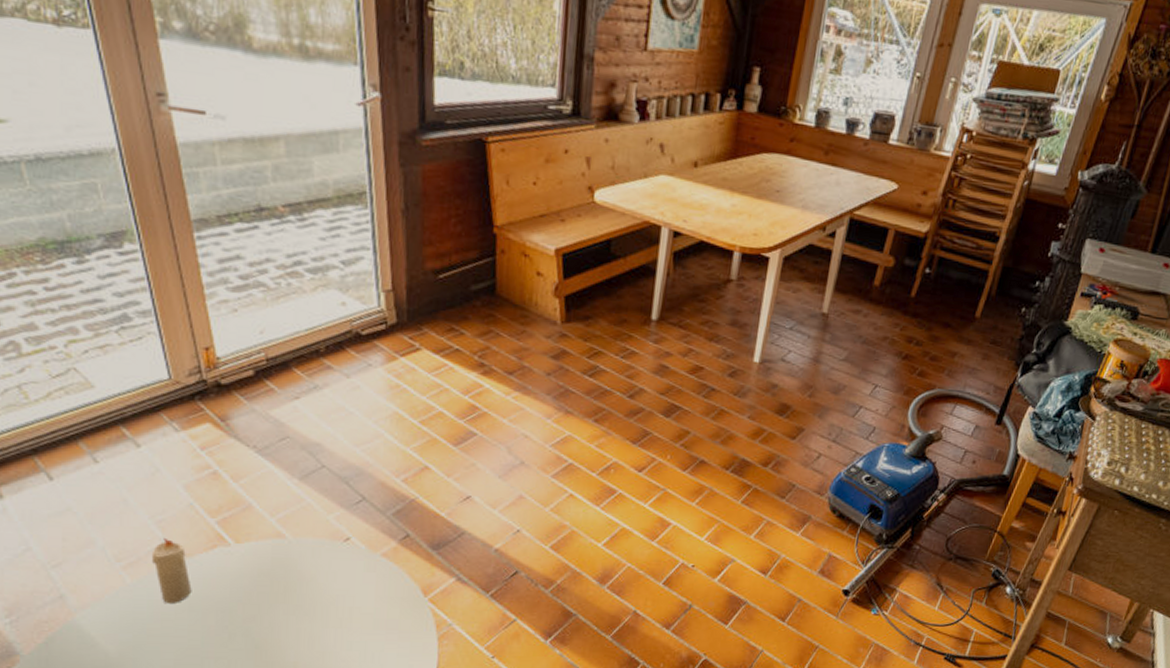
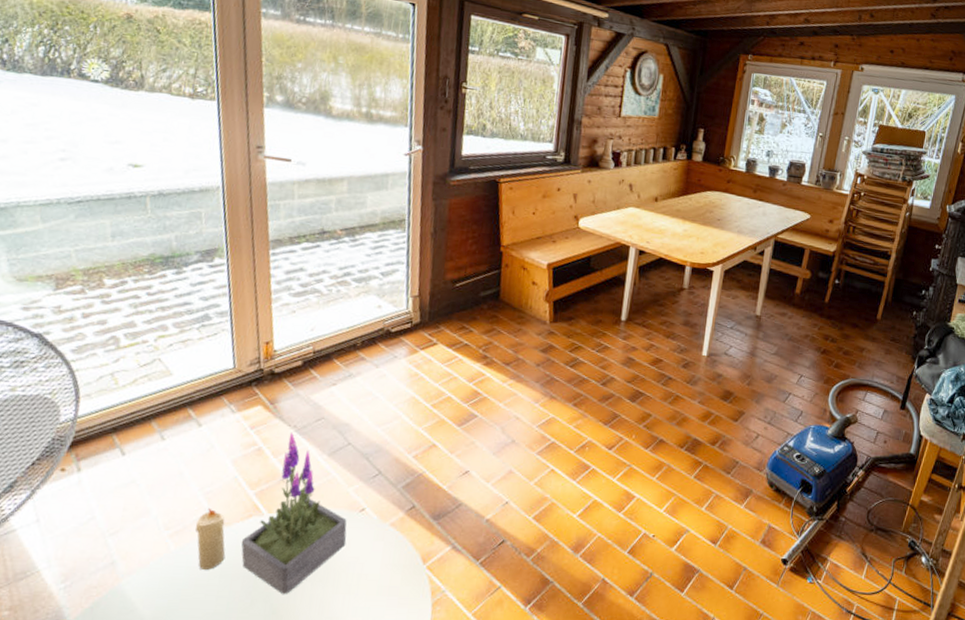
potted plant: none [208,453,332,629] -> present [241,432,347,595]

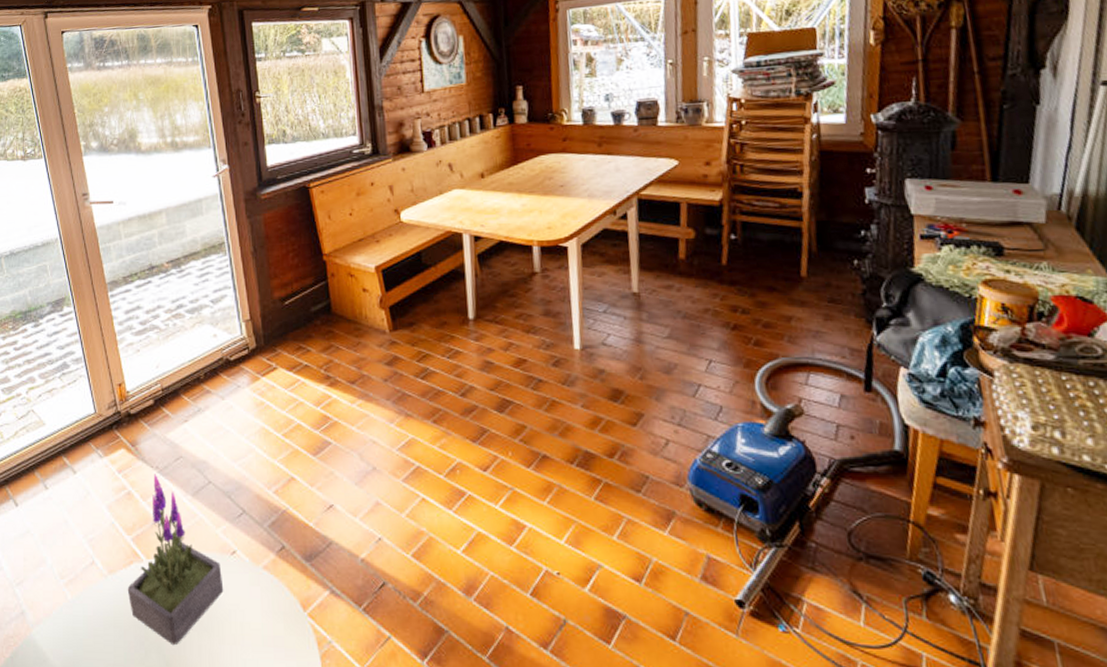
candle: present [194,507,226,570] -> none [85,555,116,619]

